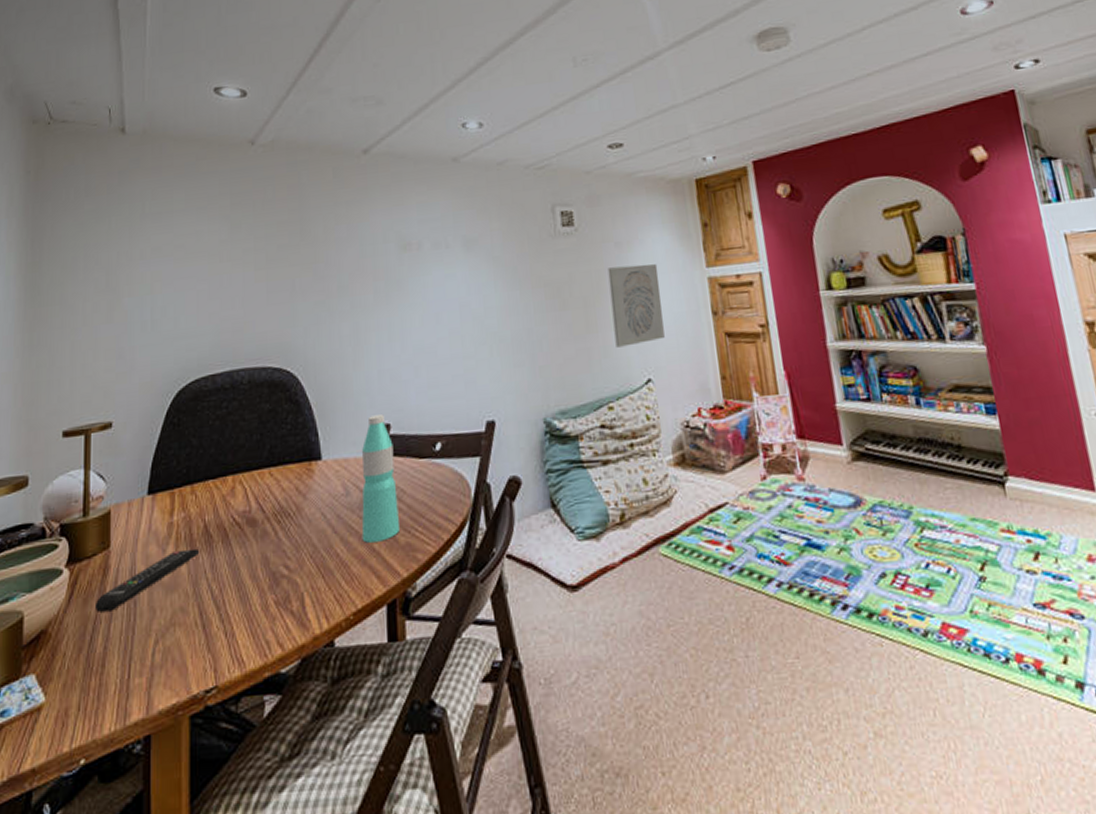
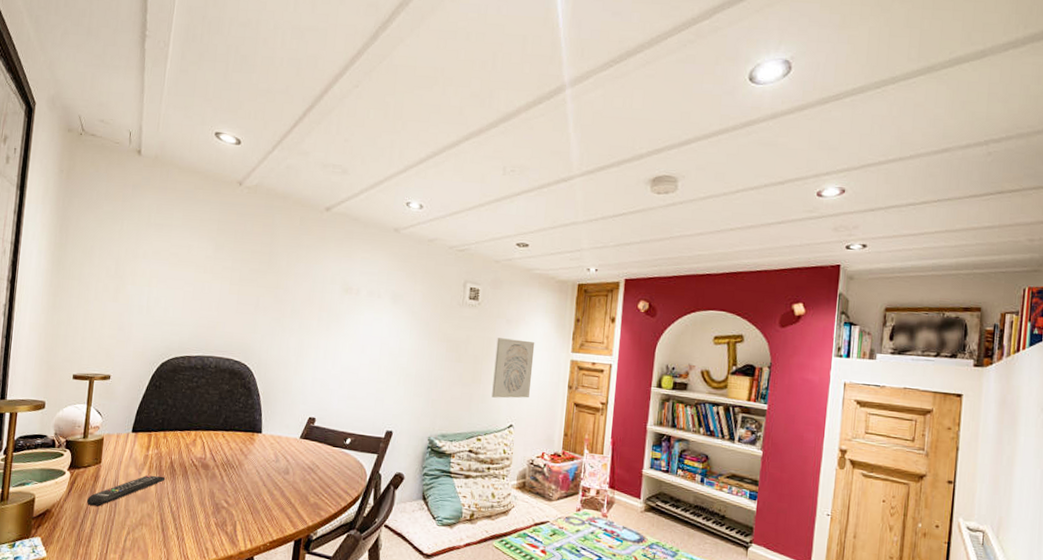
water bottle: present [361,414,399,543] -> none [283,409,316,498]

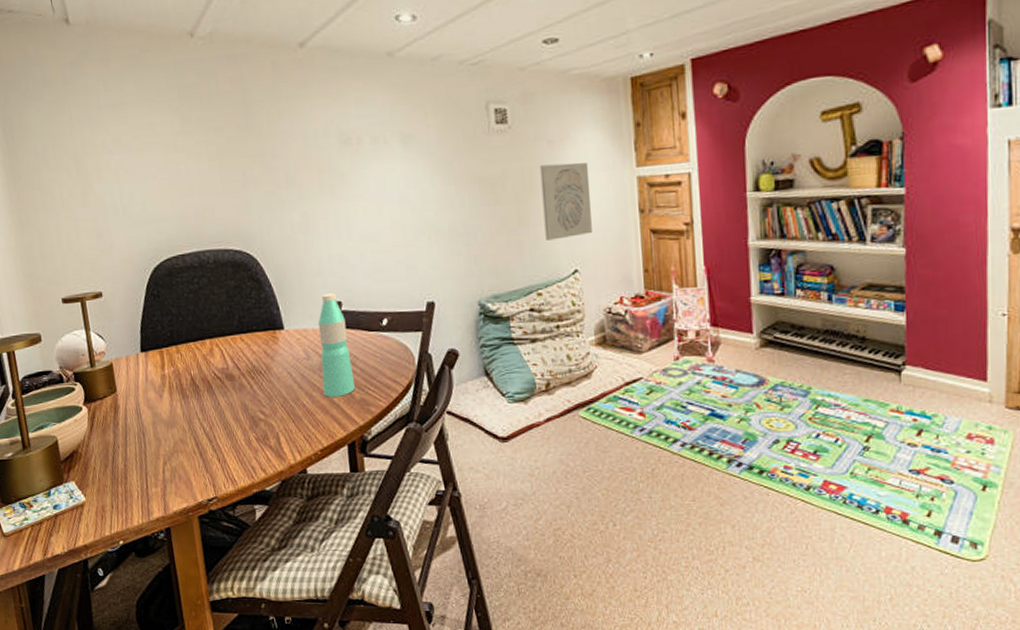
remote control: present [86,474,166,506] -> none [111,395,190,440]
water bottle: none [283,409,316,498] -> present [318,293,355,397]

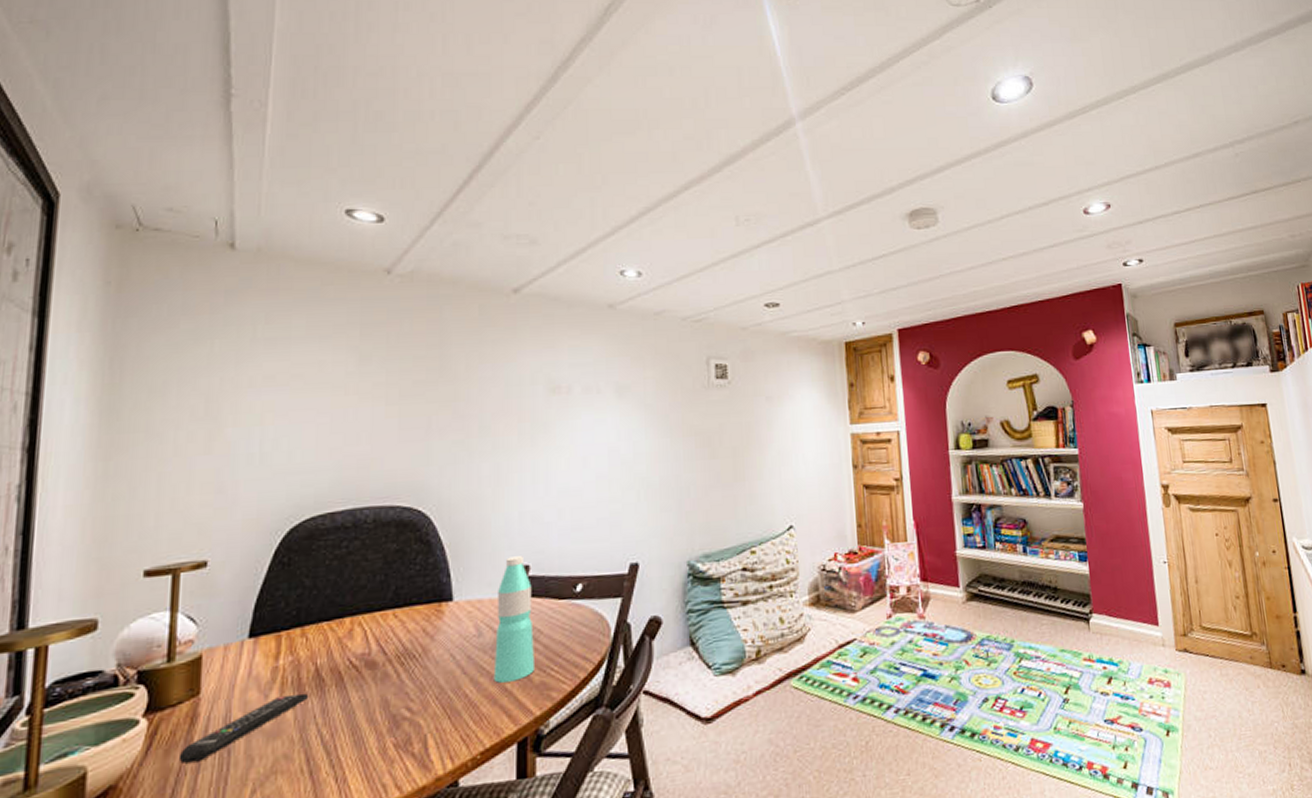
remote control: none [111,395,190,440] -> present [178,693,309,764]
wall art: present [539,162,592,241] -> none [758,418,808,496]

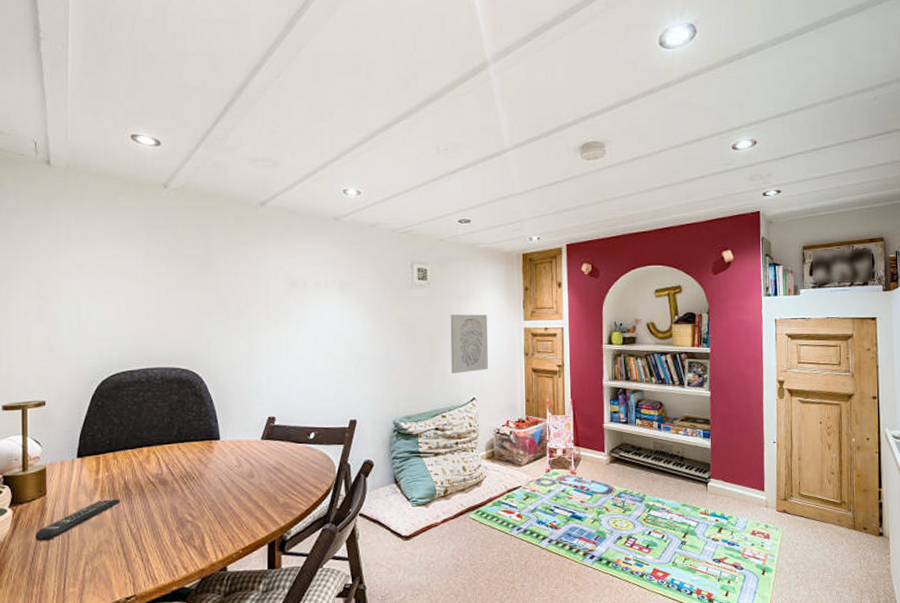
water bottle: present [493,556,534,683] -> none [250,410,279,501]
wall art: none [758,418,808,496] -> present [450,314,488,374]

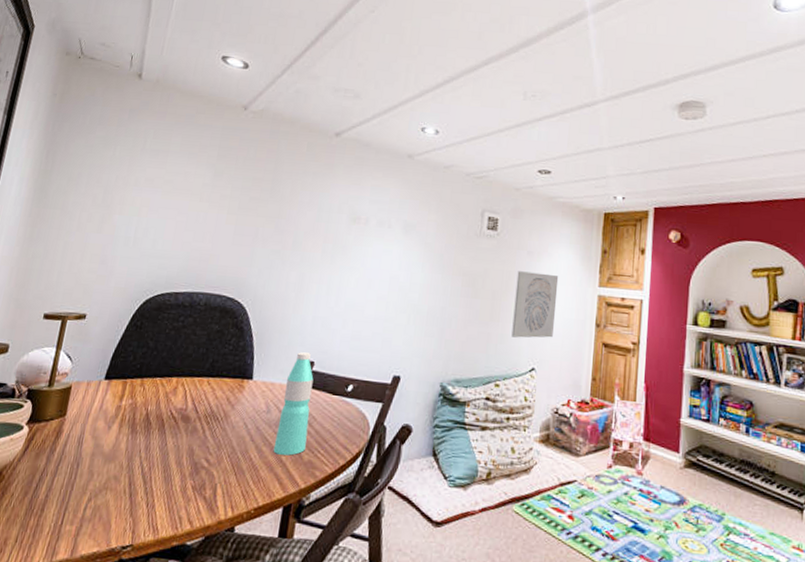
remote control: present [34,499,121,541] -> none [44,429,139,468]
water bottle: none [250,410,279,501] -> present [273,352,314,456]

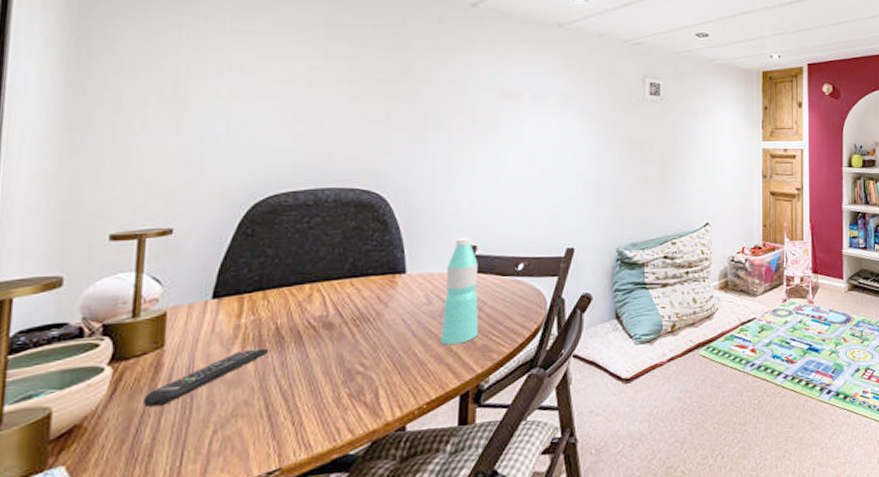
remote control: none [44,429,139,468] -> present [142,348,270,407]
wall art: present [511,271,559,338] -> none [684,133,725,197]

